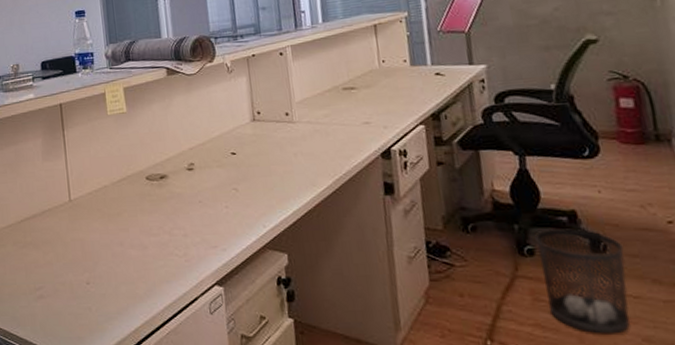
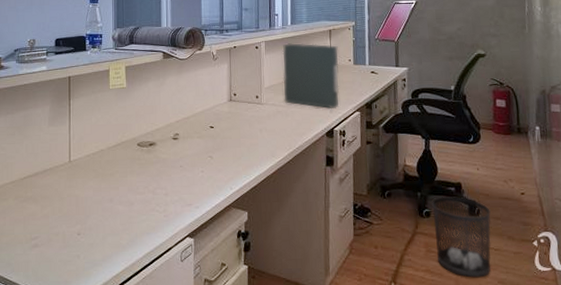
binder: none [314,43,395,124] -> present [282,43,340,109]

